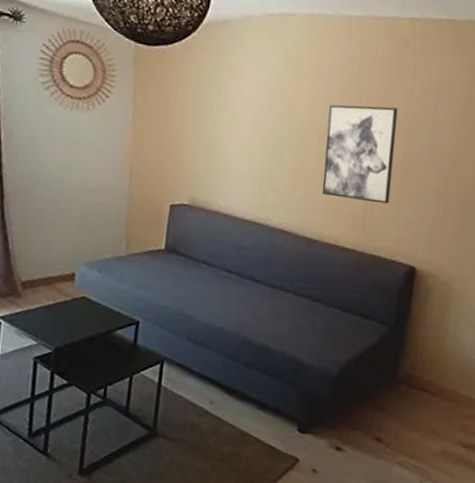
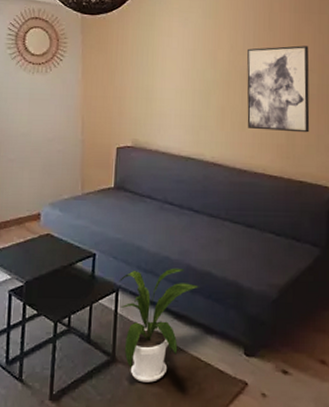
house plant: none [165,340,254,458] -> present [119,268,199,383]

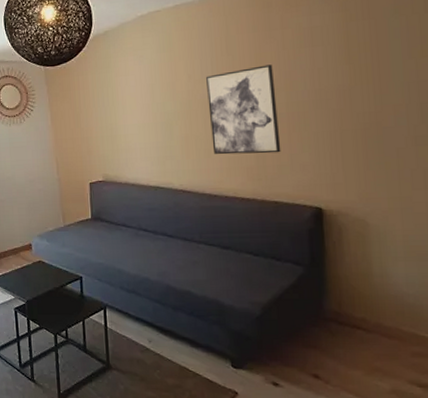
house plant: present [119,268,199,383] -> none [106,288,180,388]

